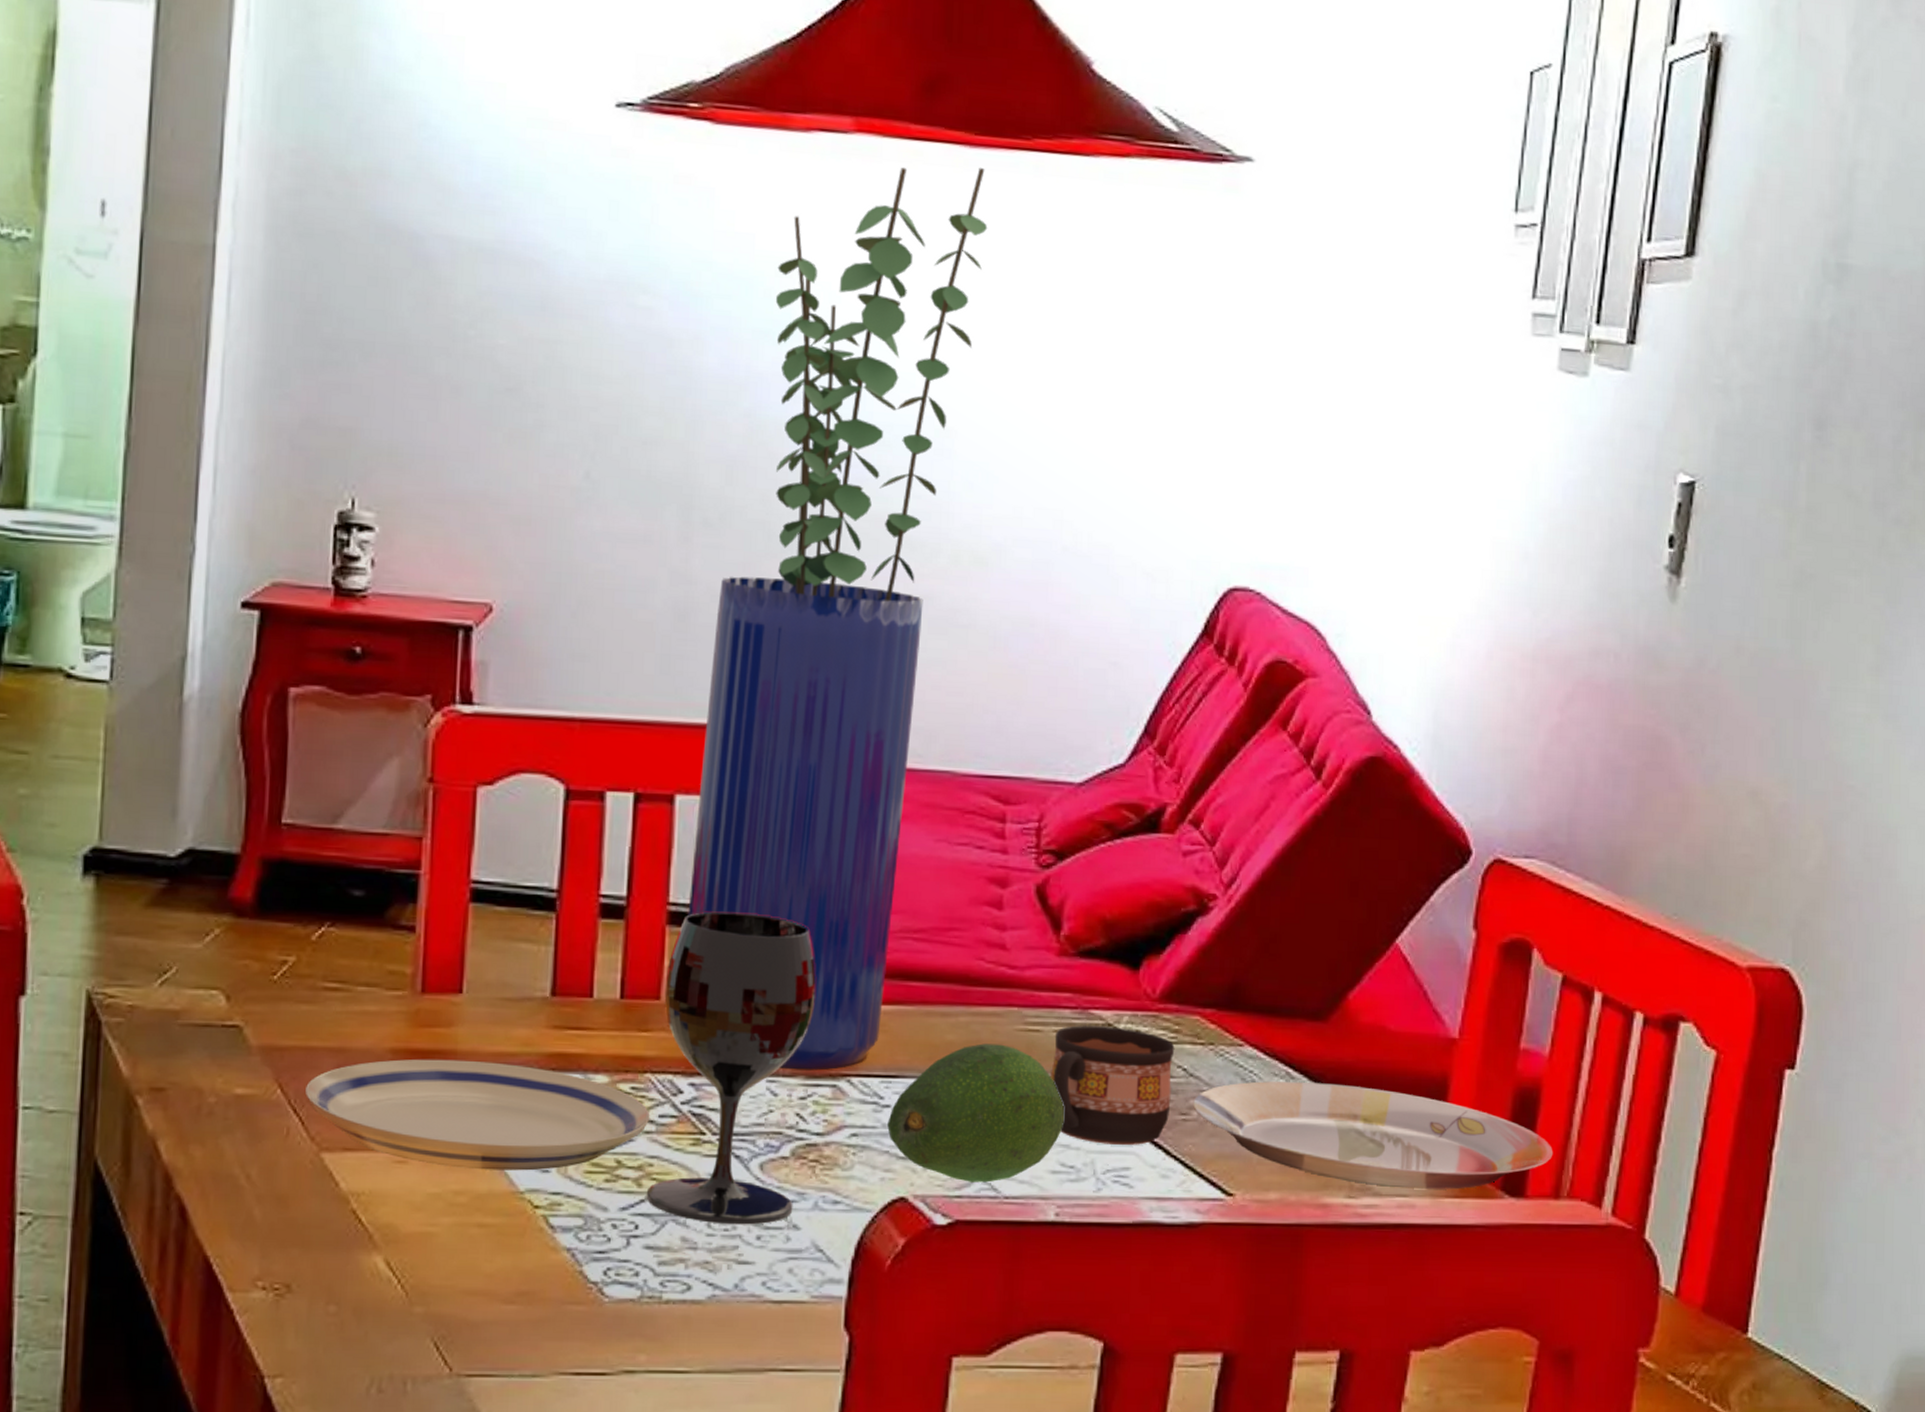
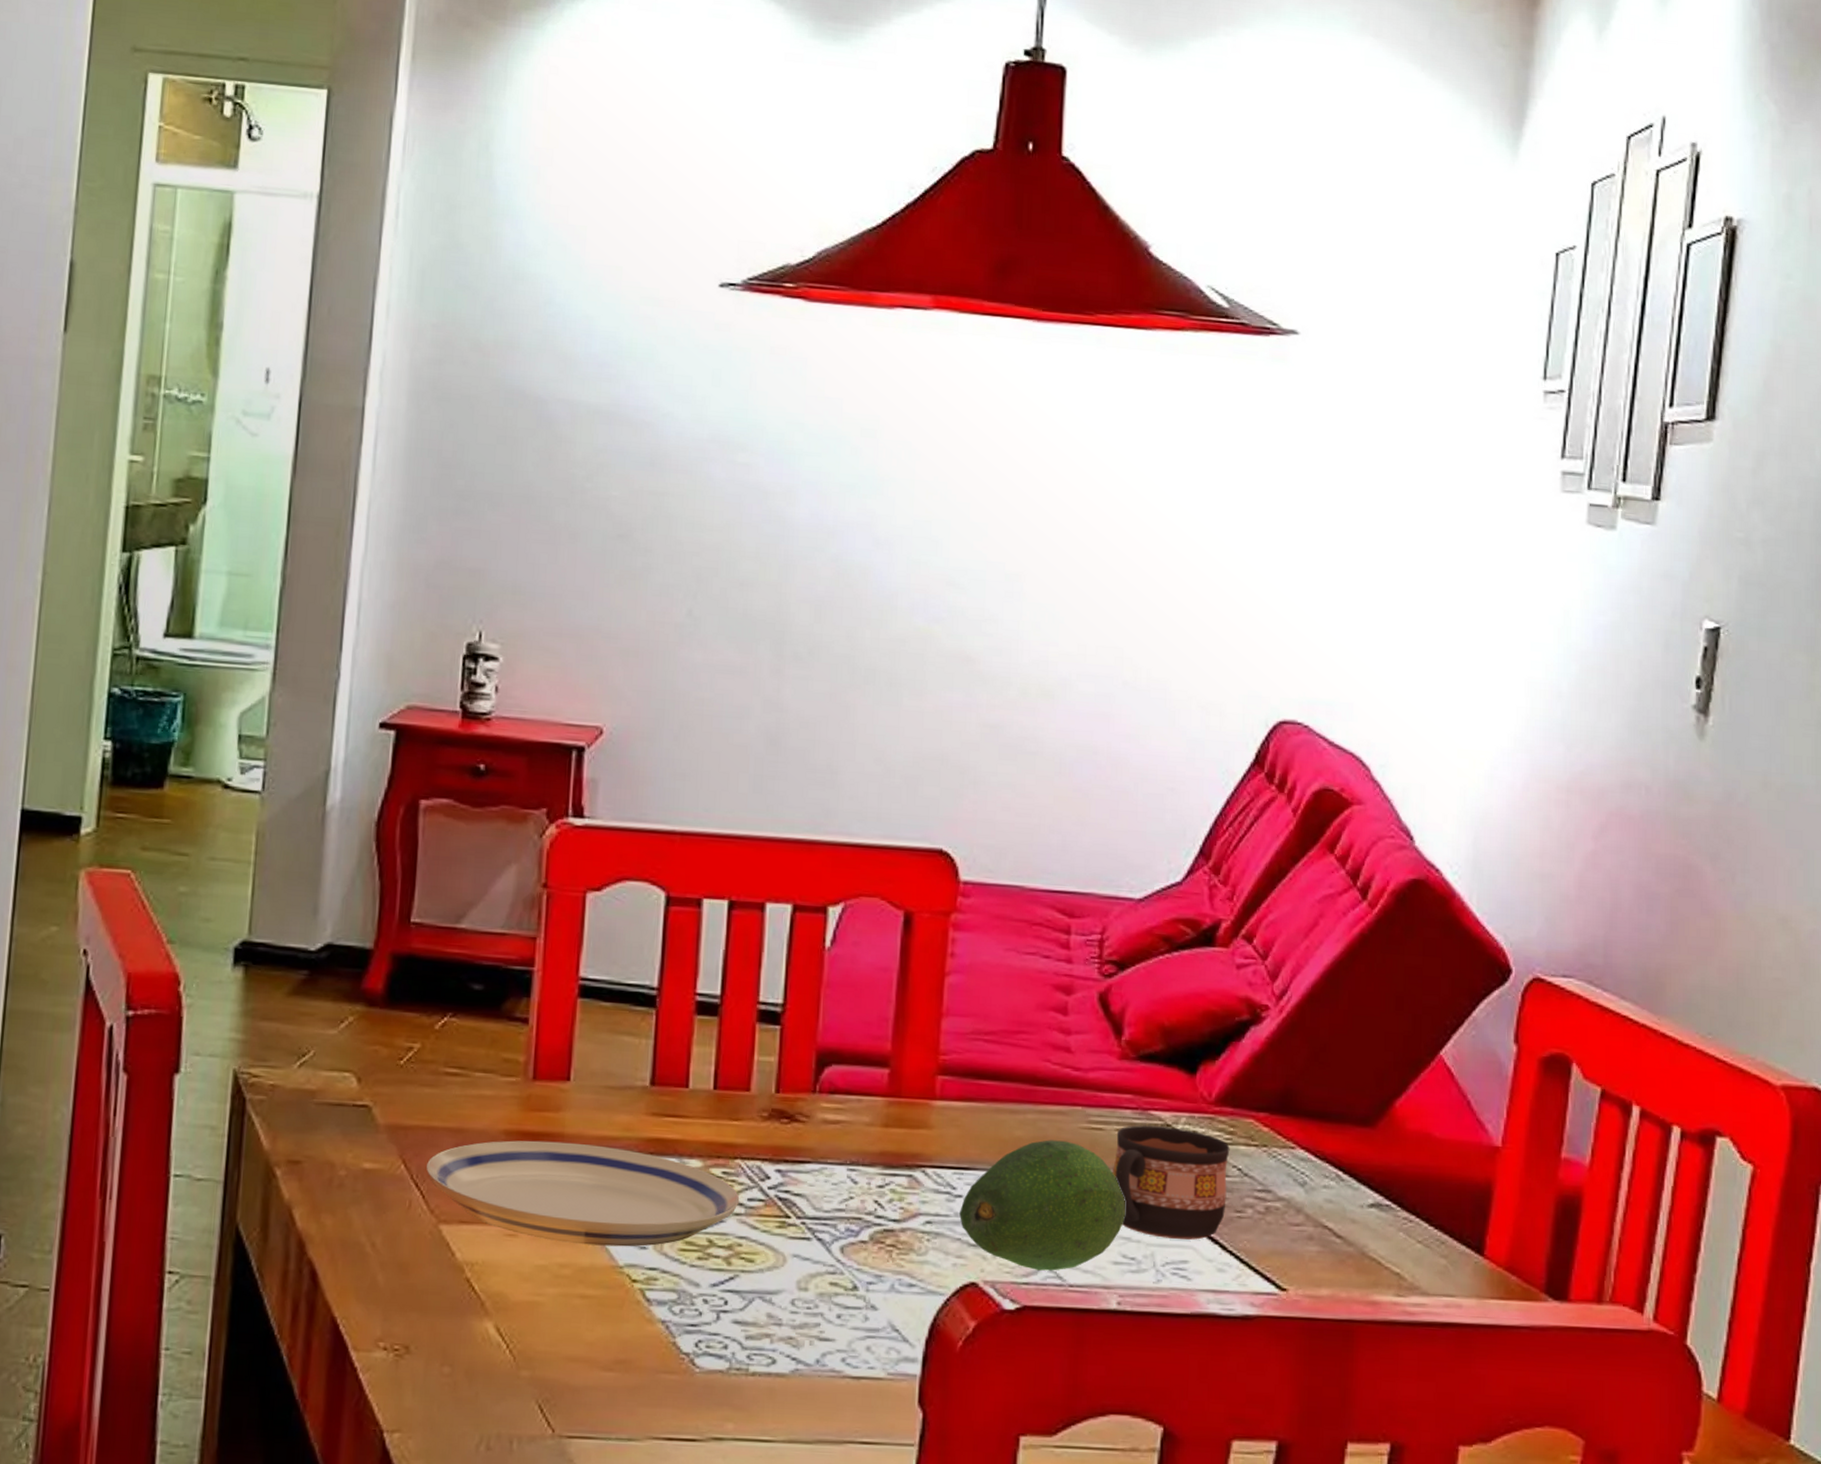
wine glass: present [646,911,816,1225] -> none [735,1010,894,1304]
vase: present [687,167,988,1069] -> none [776,339,1054,1160]
plate: present [1193,1081,1553,1190] -> none [1248,1182,1595,1291]

